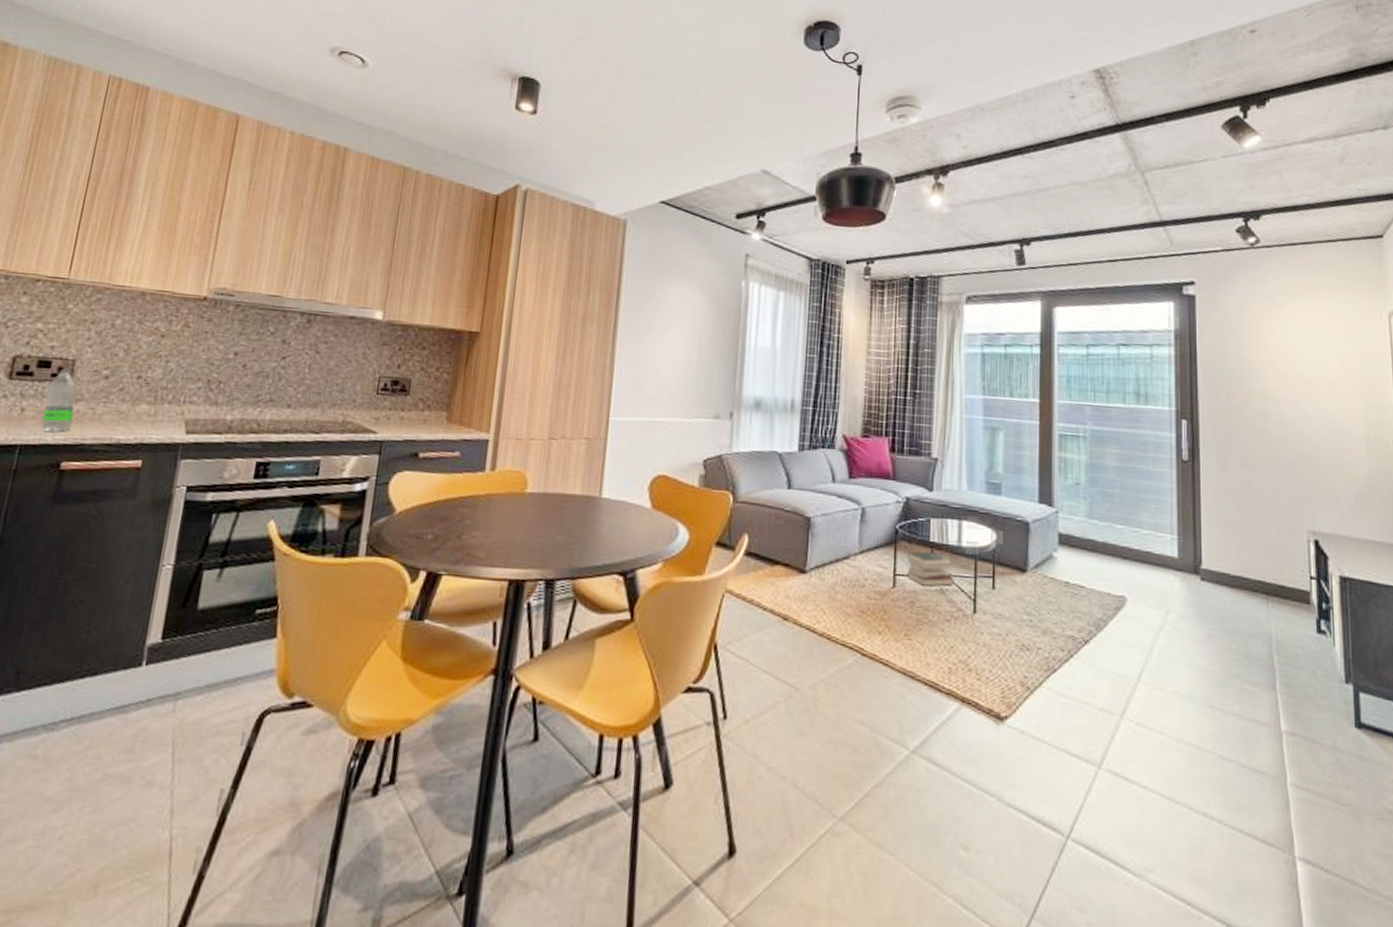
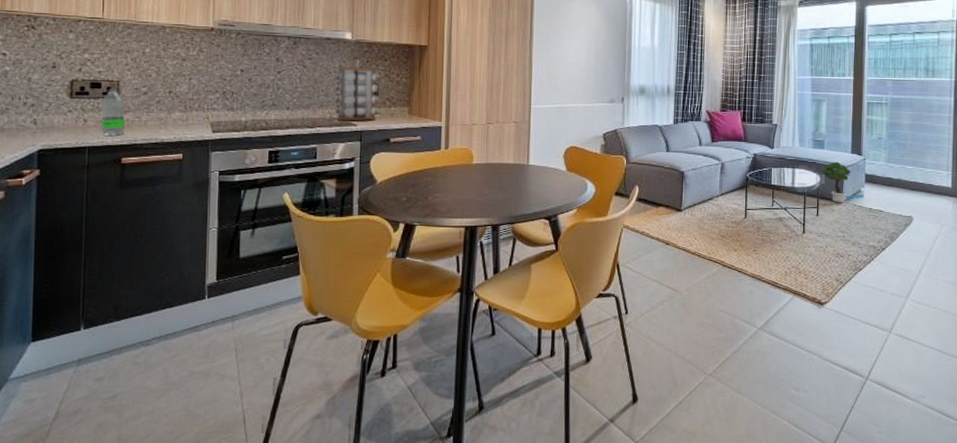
spice rack: none [350,344,413,428] -> present [335,58,379,122]
books: present [907,551,955,587] -> none [755,191,789,216]
potted tree: none [997,513,1058,573] -> present [820,161,865,203]

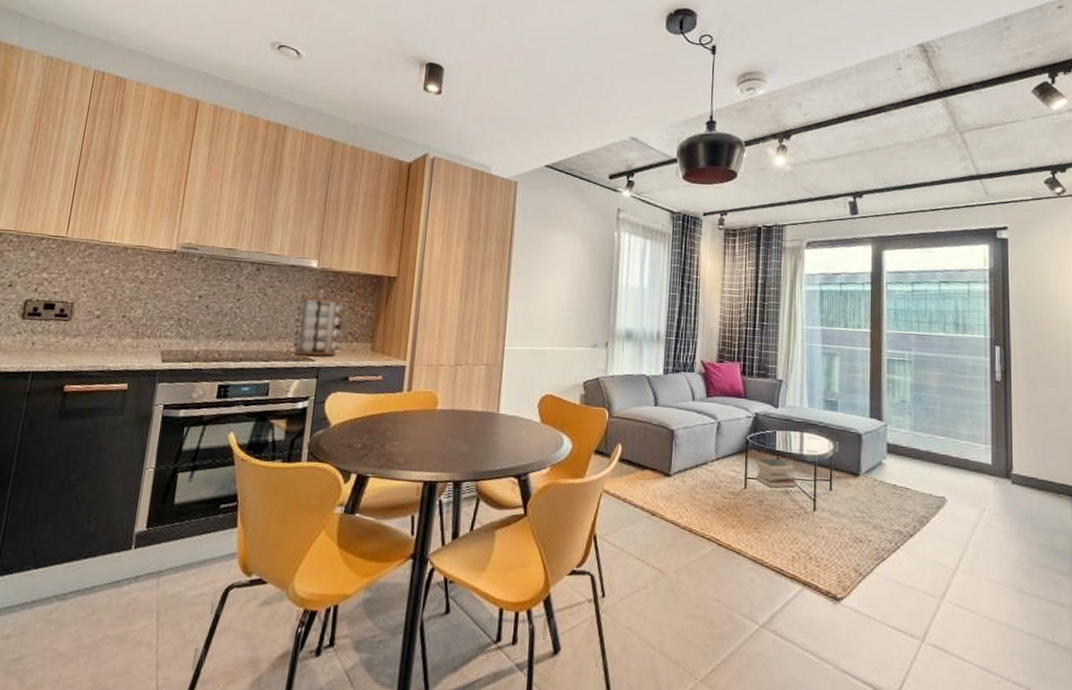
bottle: present [101,89,125,137] -> none [48,311,76,362]
books: none [755,191,789,216] -> present [756,458,797,488]
potted tree: present [820,161,865,203] -> none [834,426,887,477]

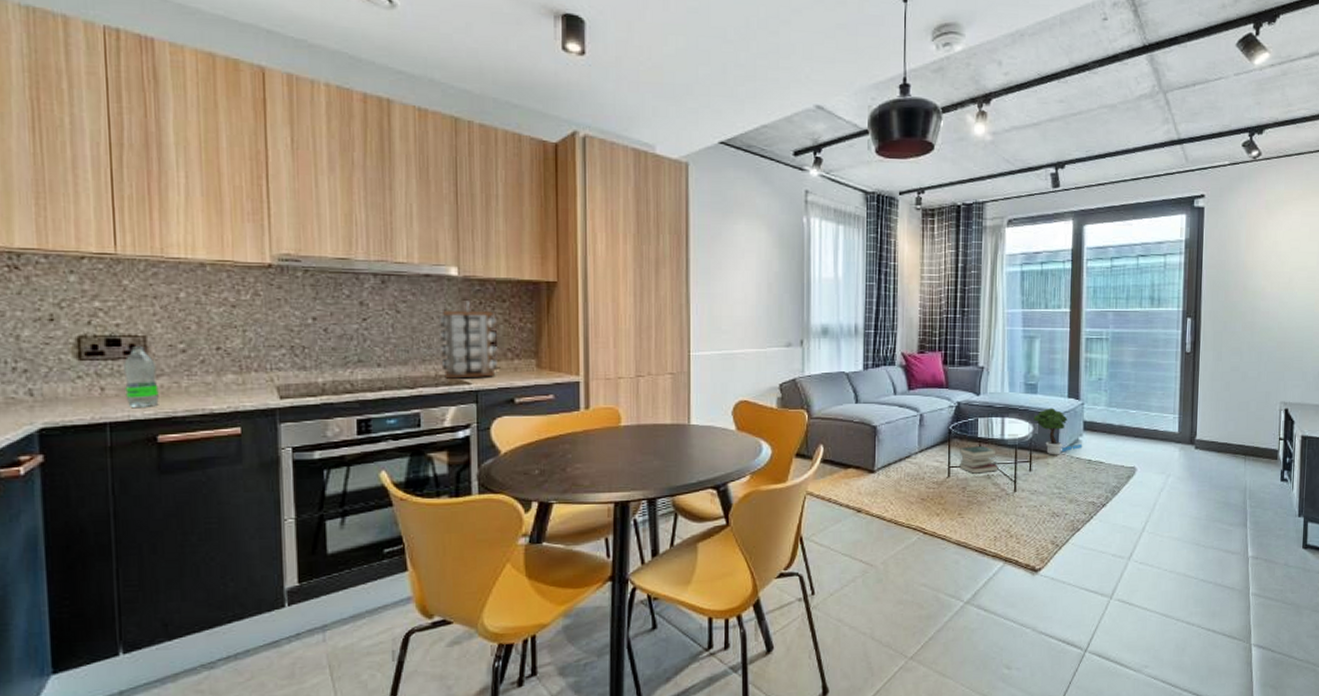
bottle: none [48,311,76,362] -> present [122,346,159,409]
potted tree: none [834,426,887,477] -> present [1033,408,1083,455]

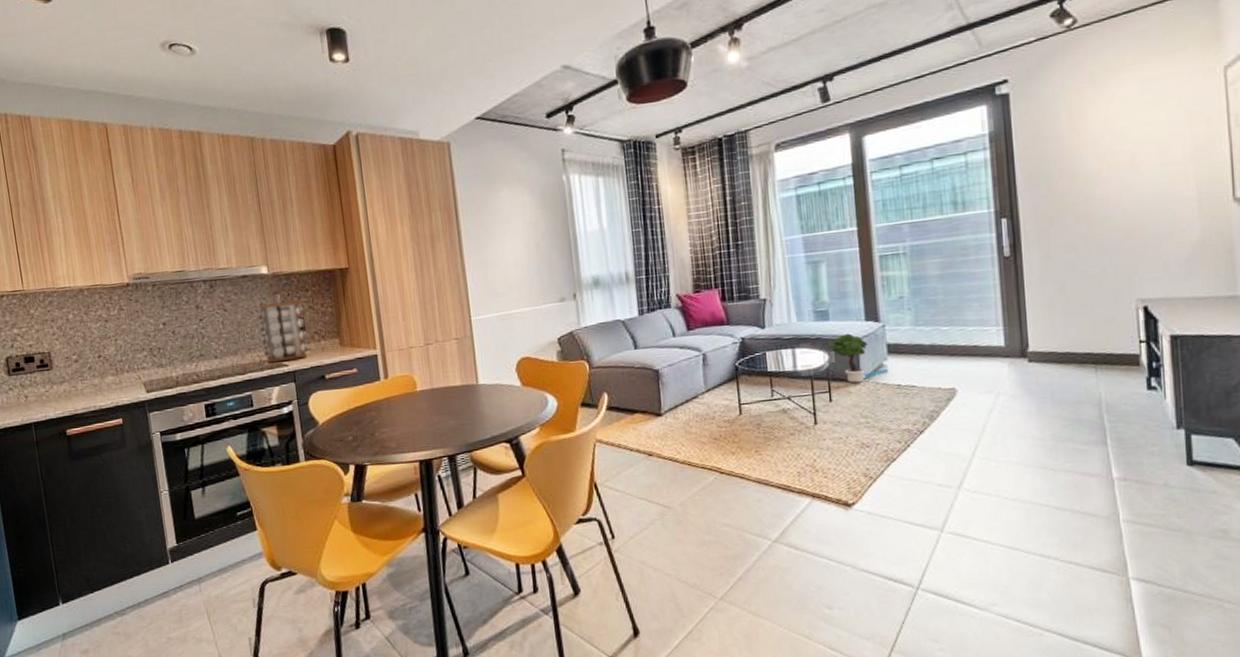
bottle: present [122,346,159,409] -> none [37,360,65,410]
books: present [959,445,999,474] -> none [749,379,795,409]

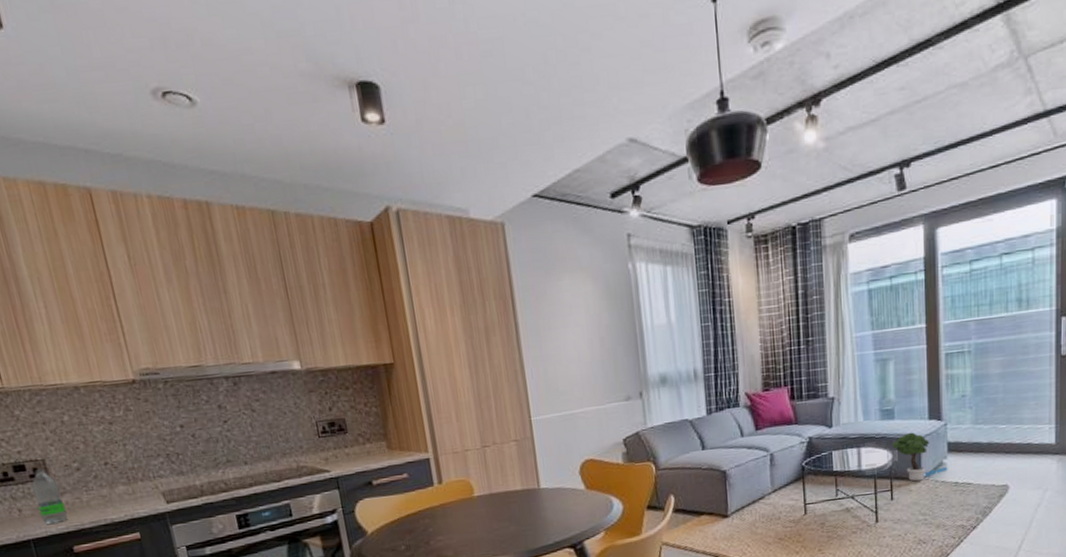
bottle: none [37,360,65,410] -> present [31,469,68,525]
spice rack: present [258,293,308,363] -> none [291,391,352,469]

